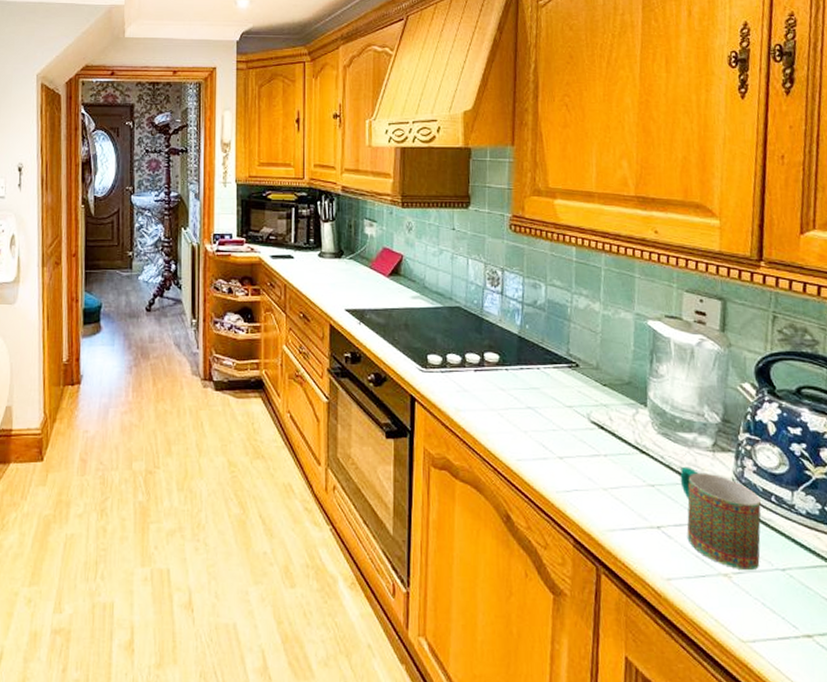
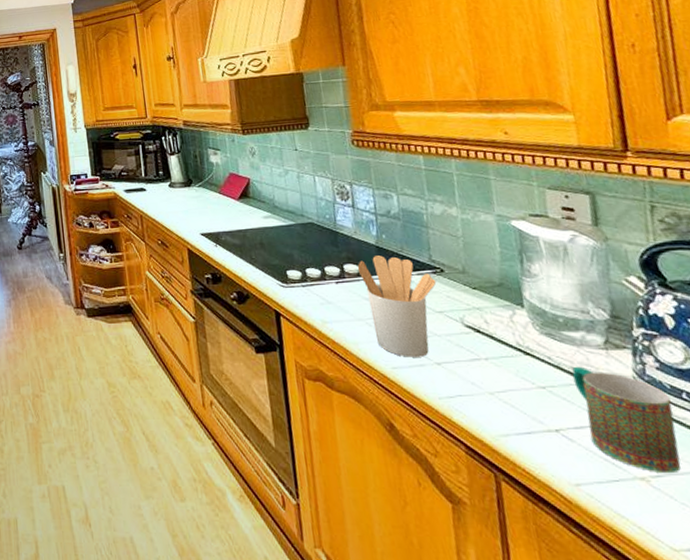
utensil holder: none [497,346,570,450] -> present [357,255,437,357]

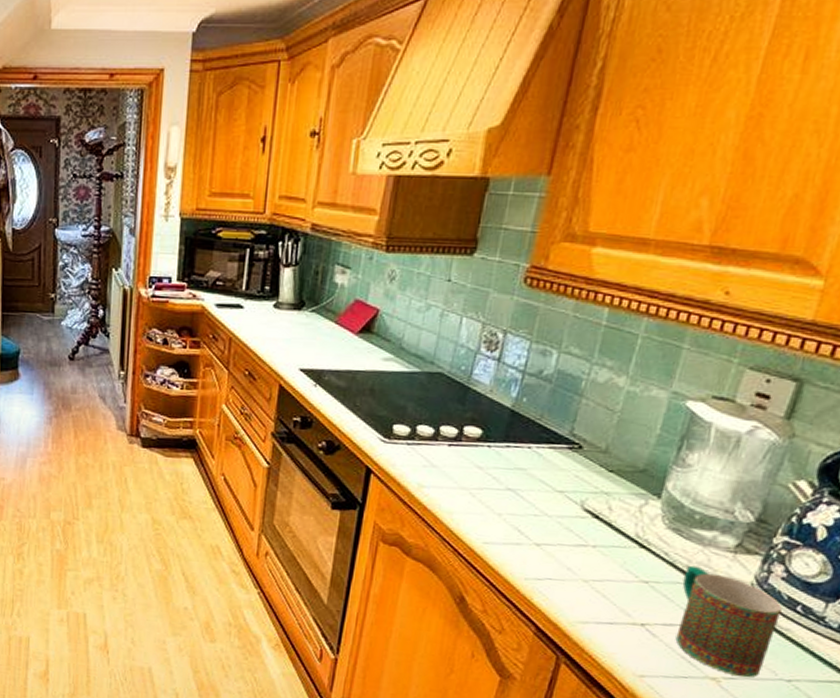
utensil holder: present [357,255,437,357] -> none [475,421,569,536]

